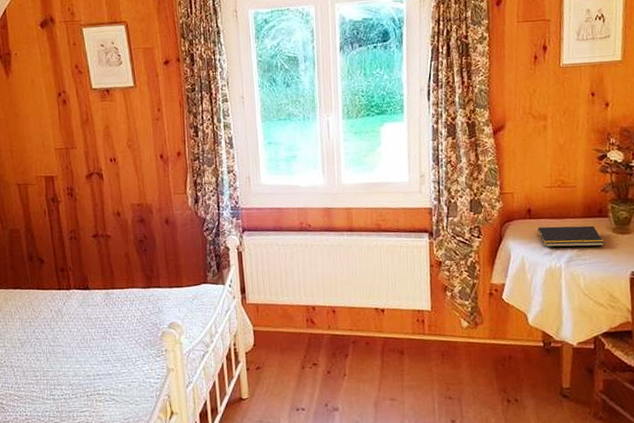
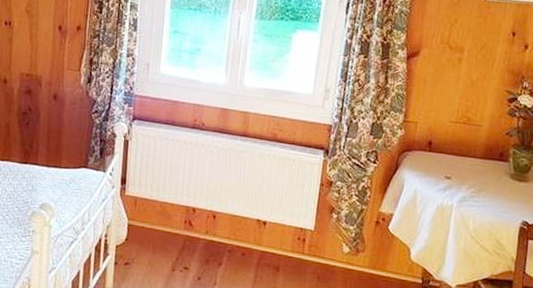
notepad: present [537,225,604,247] -> none [434,161,500,190]

